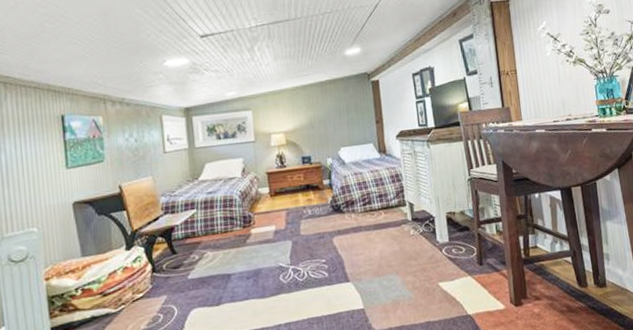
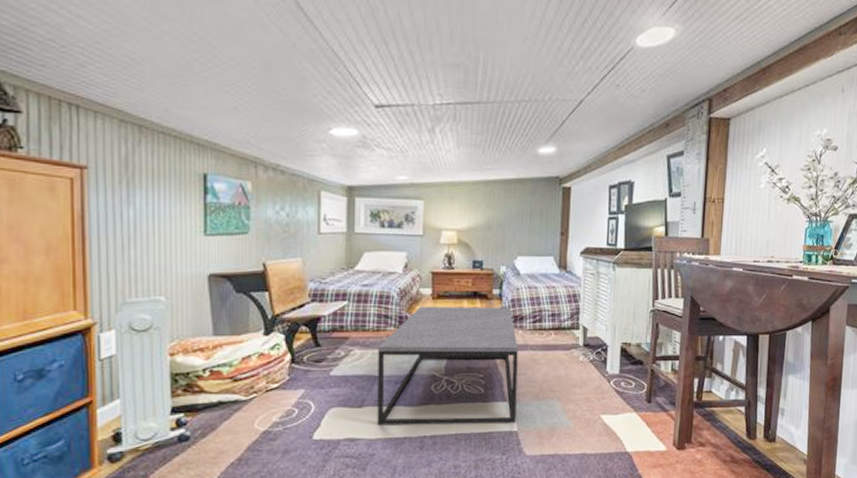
coffee table: none [228,194,361,320] -> present [377,306,518,426]

